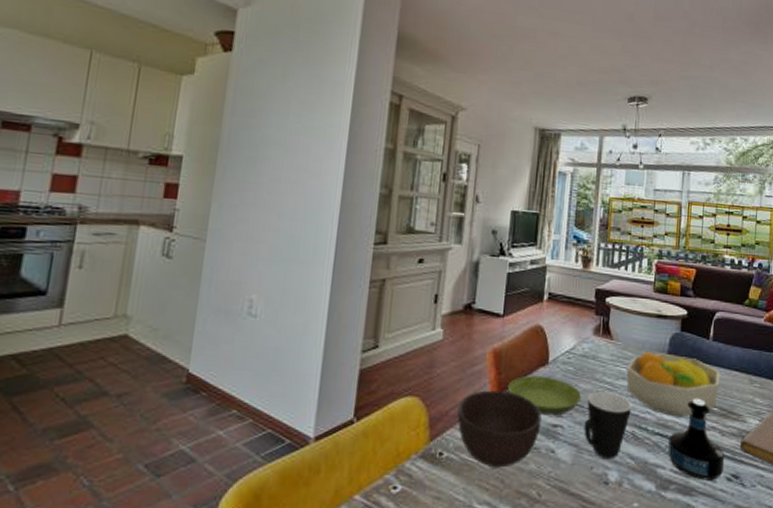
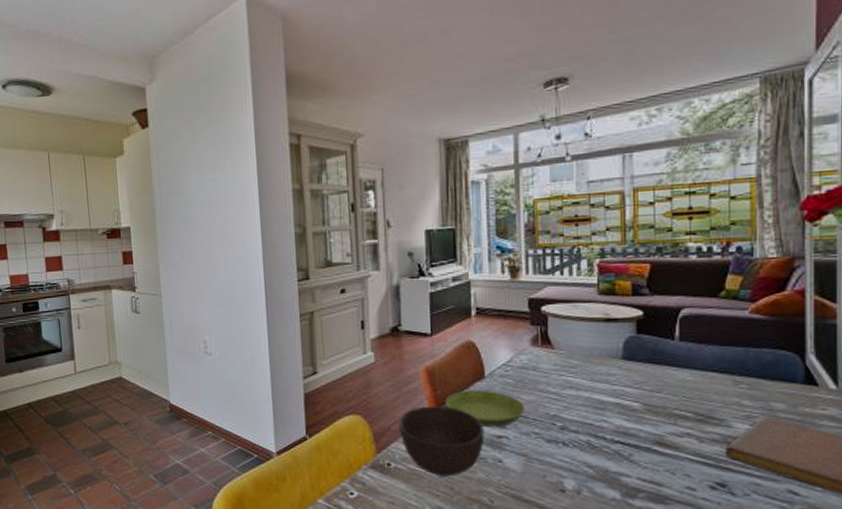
mug: present [584,391,632,460] -> none [531,401,584,468]
fruit bowl: present [626,351,720,417] -> none [573,358,693,424]
tequila bottle: present [668,399,725,480] -> none [632,405,706,489]

